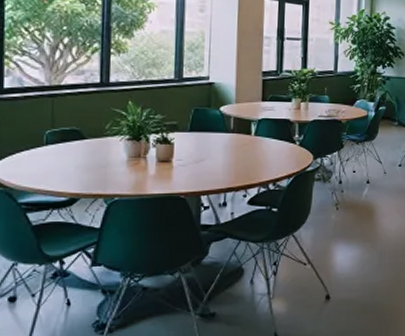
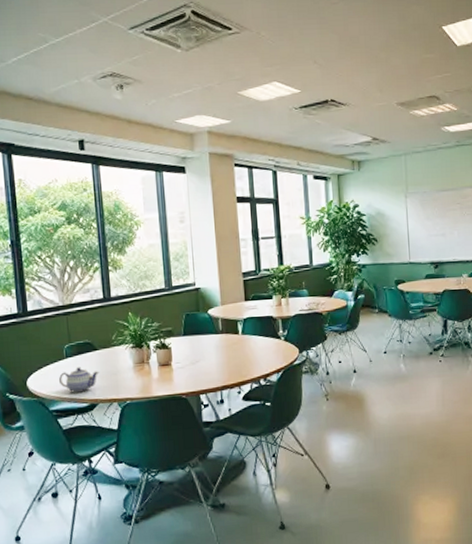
teapot: none [33,156,86,185] -> present [58,367,100,393]

